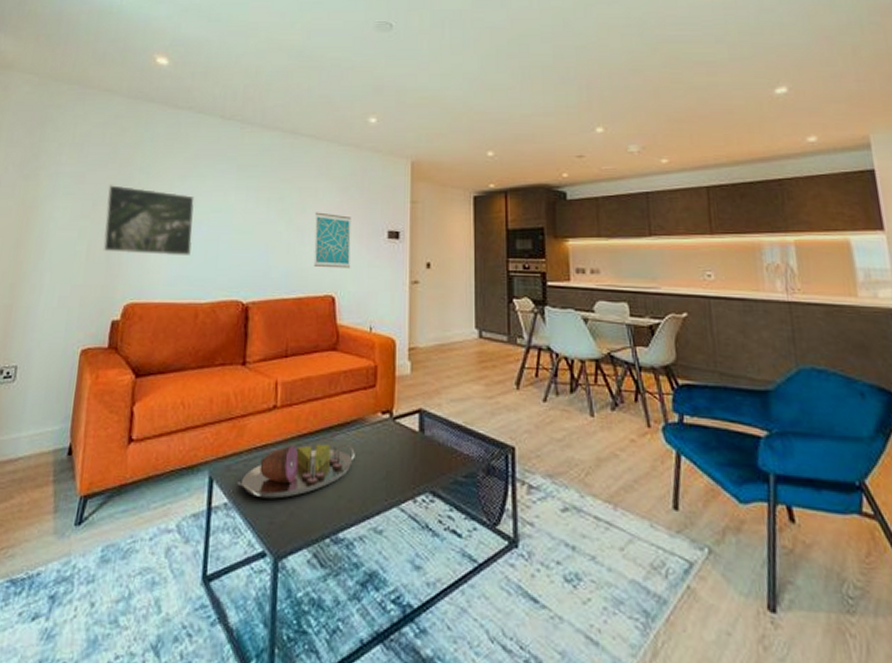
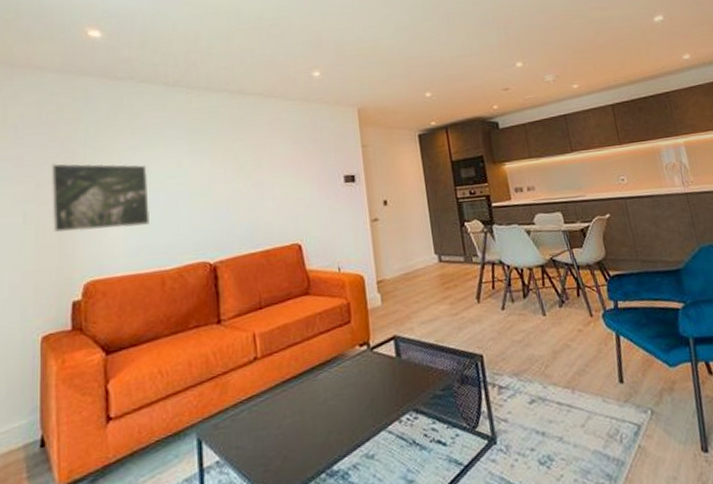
serving tray: present [237,444,355,499] -> none [227,381,340,450]
wall art: present [313,212,352,269] -> none [271,166,313,218]

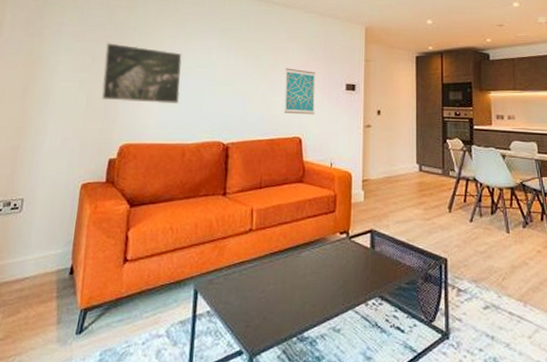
wall art: none [271,166,313,218] -> present [284,68,316,115]

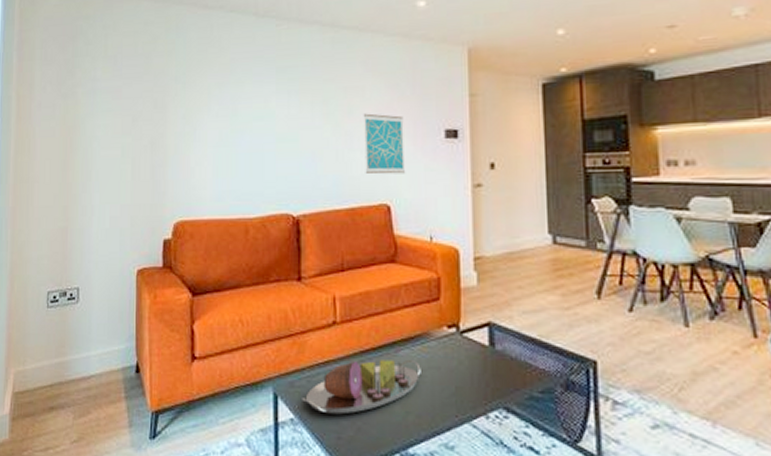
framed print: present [101,42,182,105] -> none [145,97,237,170]
serving tray: none [218,260,318,306] -> present [302,360,421,415]

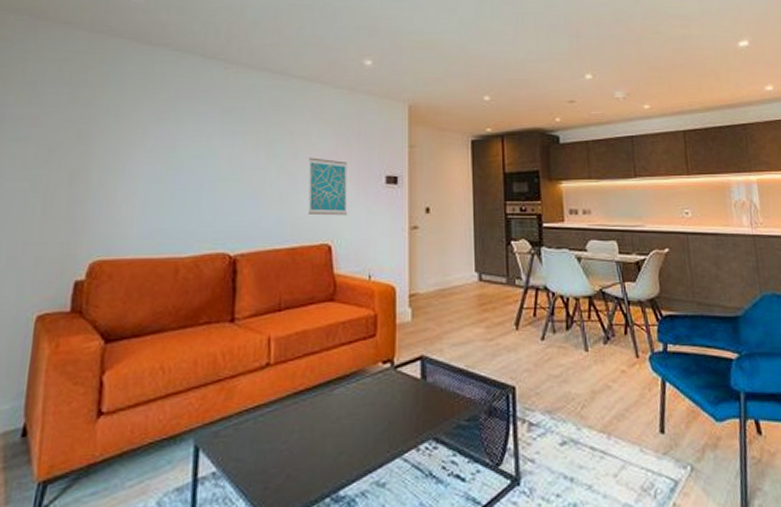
serving tray: present [302,360,421,415] -> none [227,398,355,463]

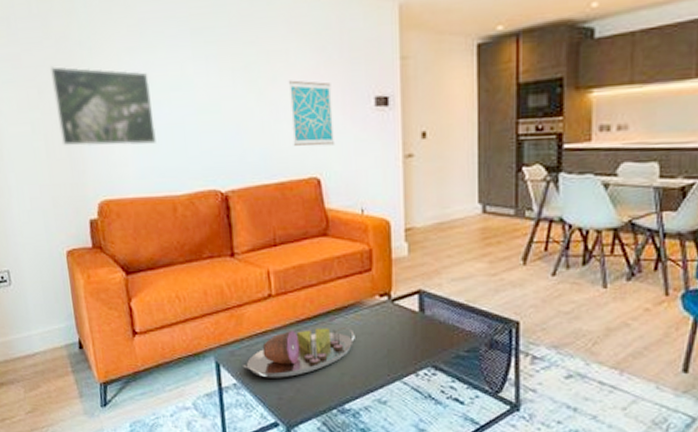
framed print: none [62,127,173,207] -> present [49,65,157,147]
serving tray: none [227,398,355,463] -> present [243,328,355,378]

